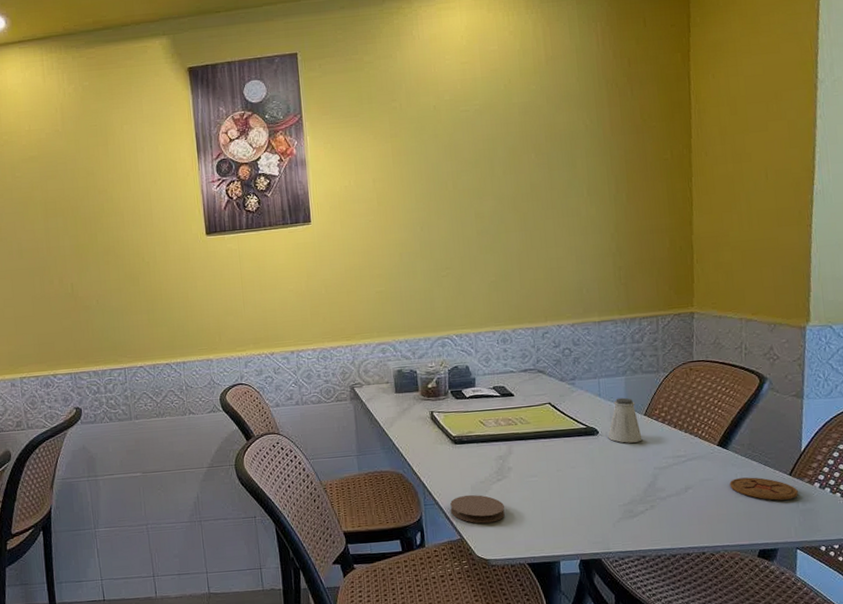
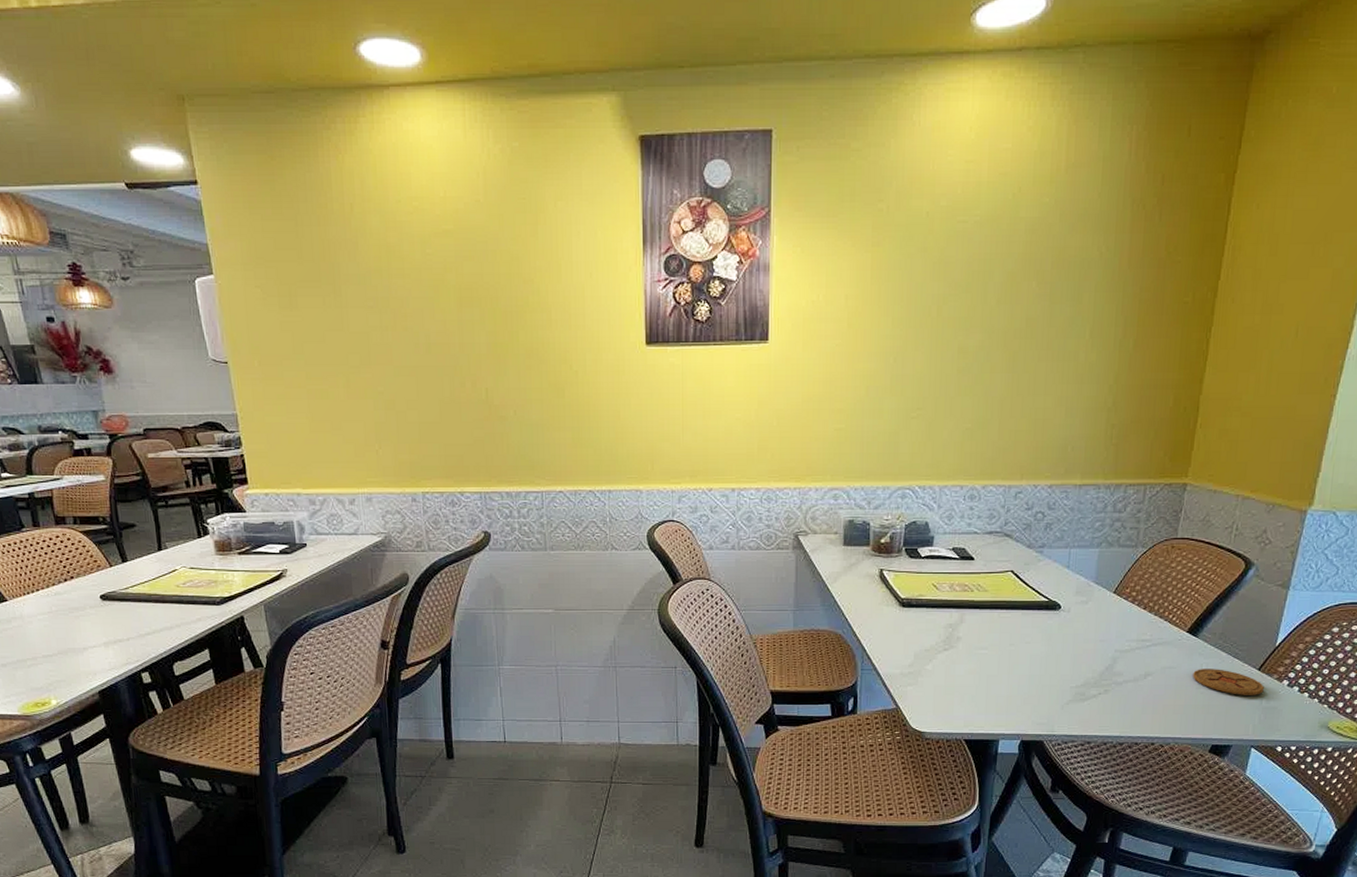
coaster: present [450,494,505,524] -> none [888,662,949,694]
saltshaker: present [608,397,643,443] -> none [1070,572,1108,621]

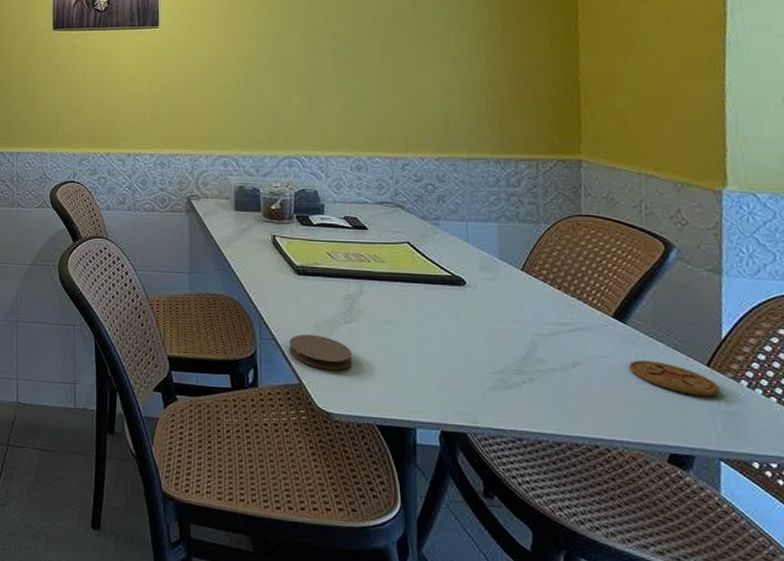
coaster: none [888,662,949,694] -> present [288,334,353,370]

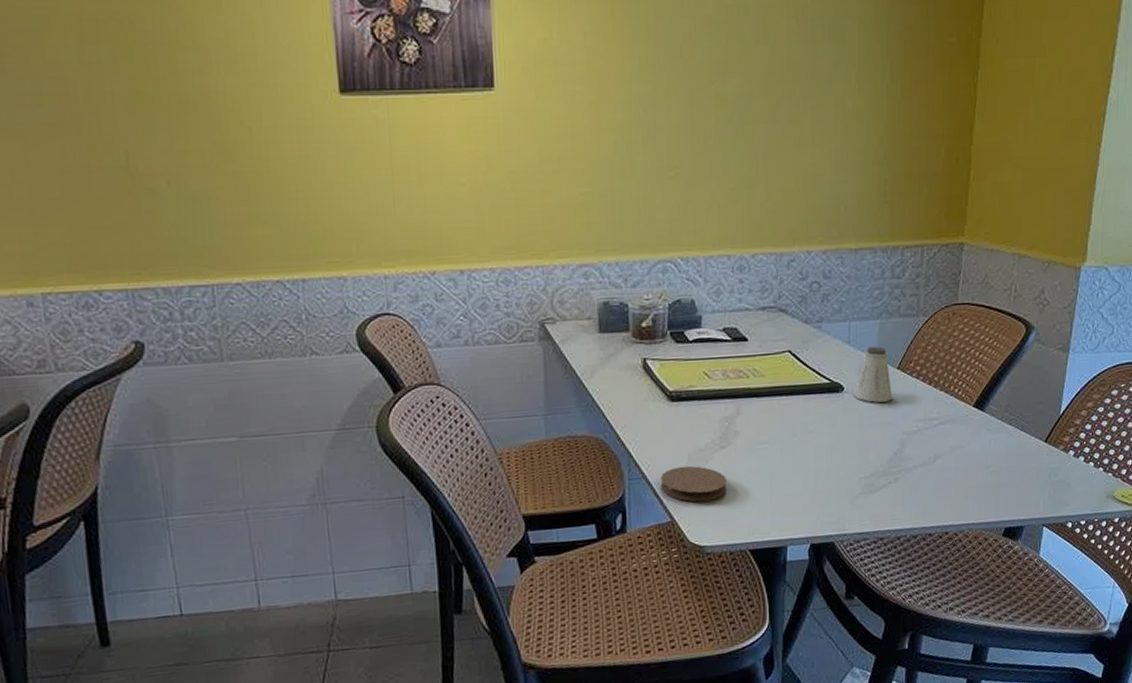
saltshaker: none [477,246,519,301] -> present [854,346,893,403]
coaster: present [629,360,719,396] -> none [982,444,1052,471]

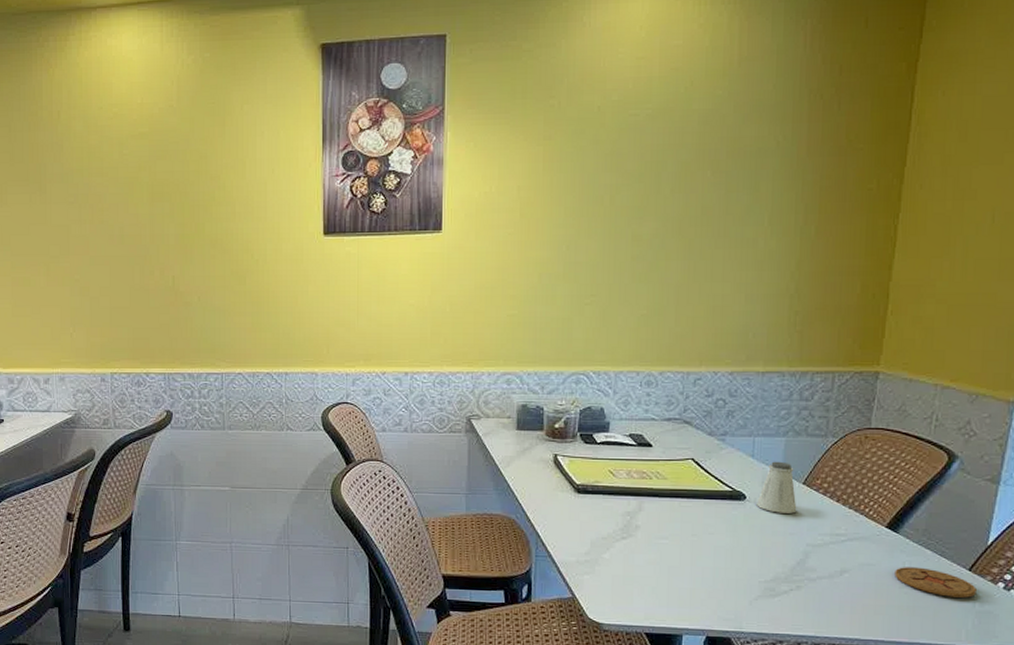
coaster: present [660,466,728,502] -> none [564,550,627,584]
coaster: none [982,444,1052,471] -> present [895,567,977,598]

